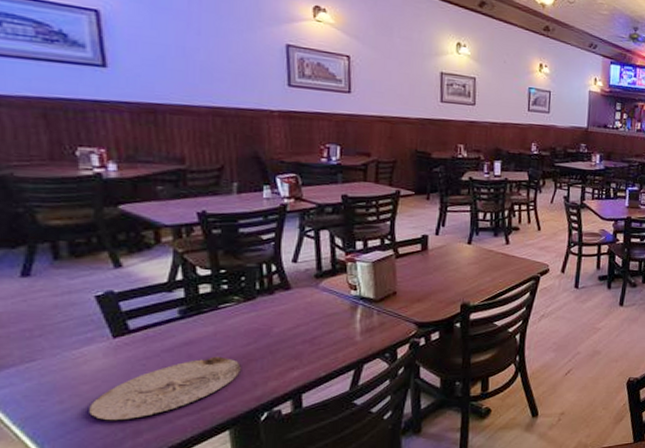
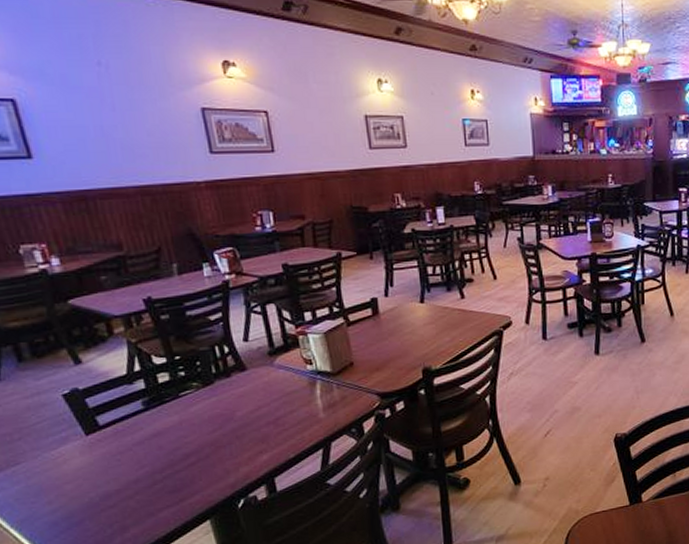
plate: present [89,356,241,421] -> none [76,445,211,518]

